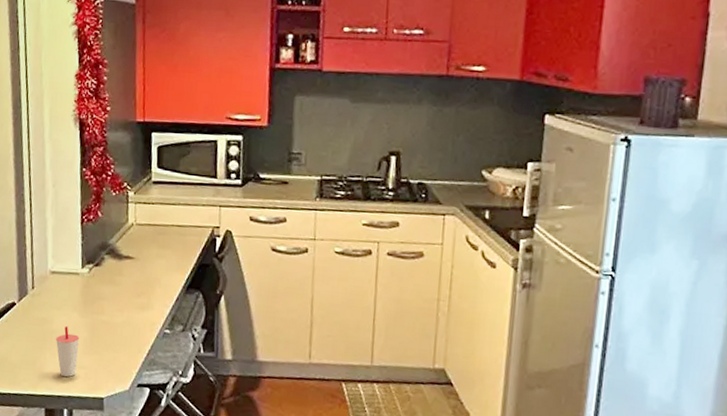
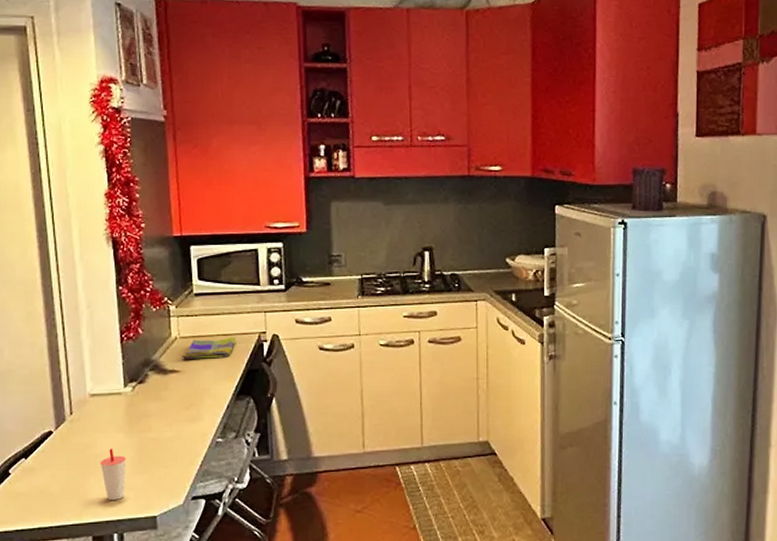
dish towel: none [137,228,189,249] -> present [182,337,235,359]

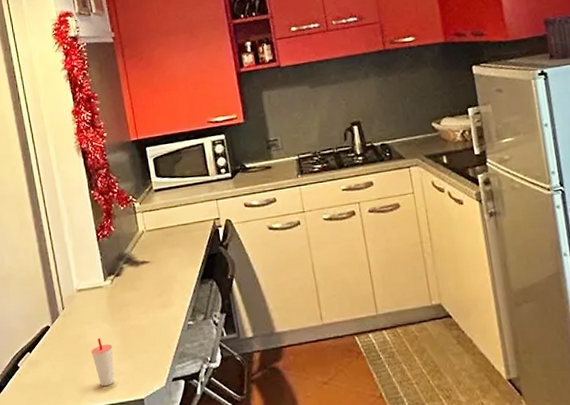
dish towel: present [182,337,235,359] -> none [150,225,194,250]

